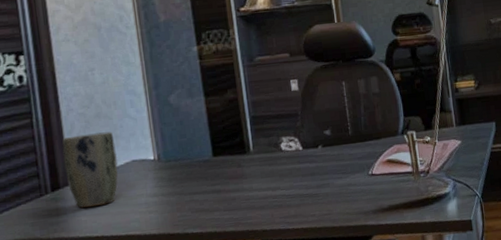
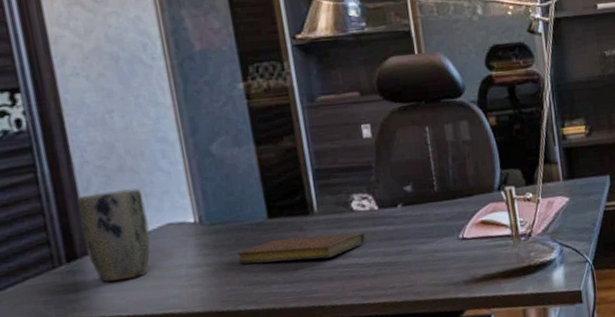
notebook: none [186,168,292,195] -> present [236,232,366,264]

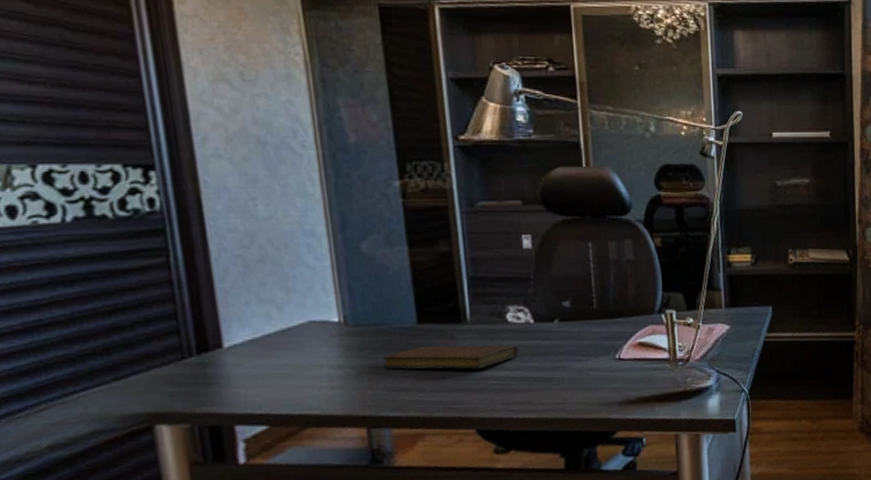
plant pot: present [76,188,150,282] -> none [211,282,290,378]

